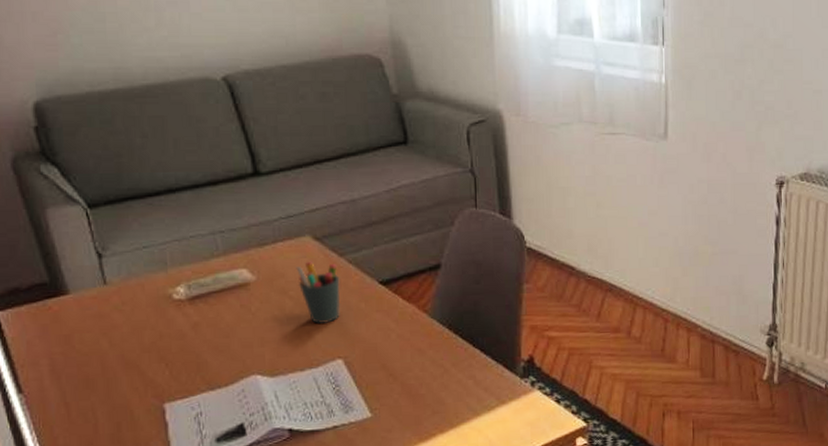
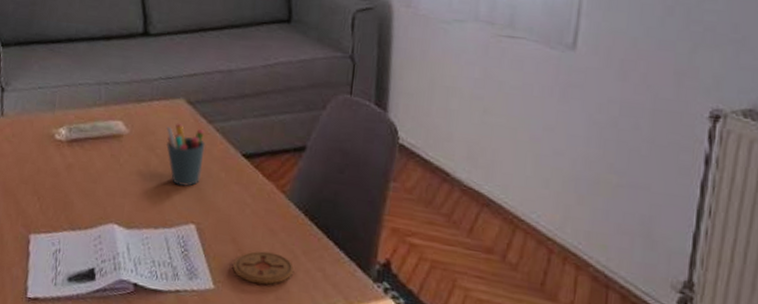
coaster: none [386,370,446,404] -> present [232,251,294,285]

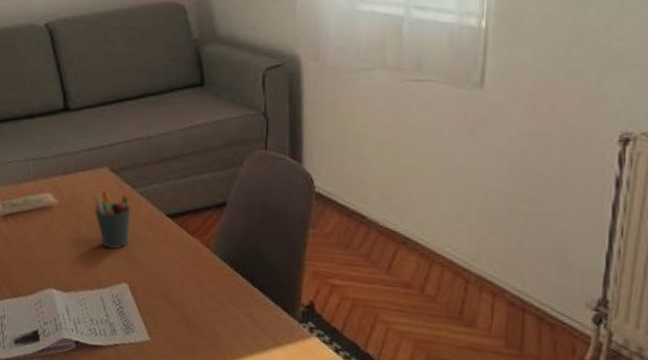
coaster: present [232,251,294,285] -> none [165,302,223,333]

